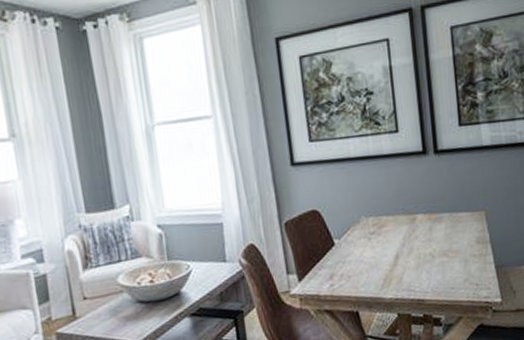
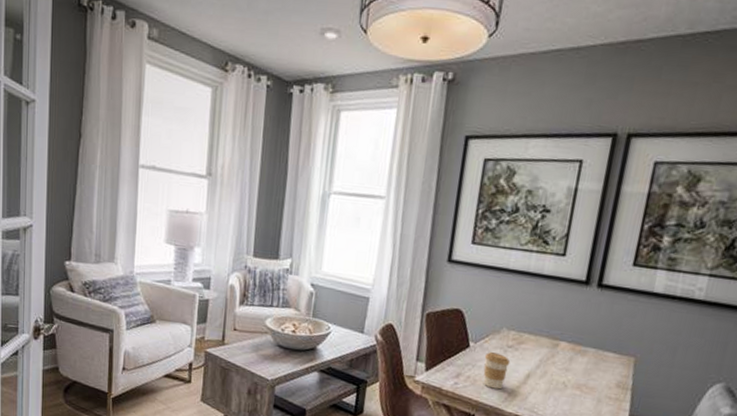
coffee cup: none [351,243,377,280] -> present [483,352,511,390]

